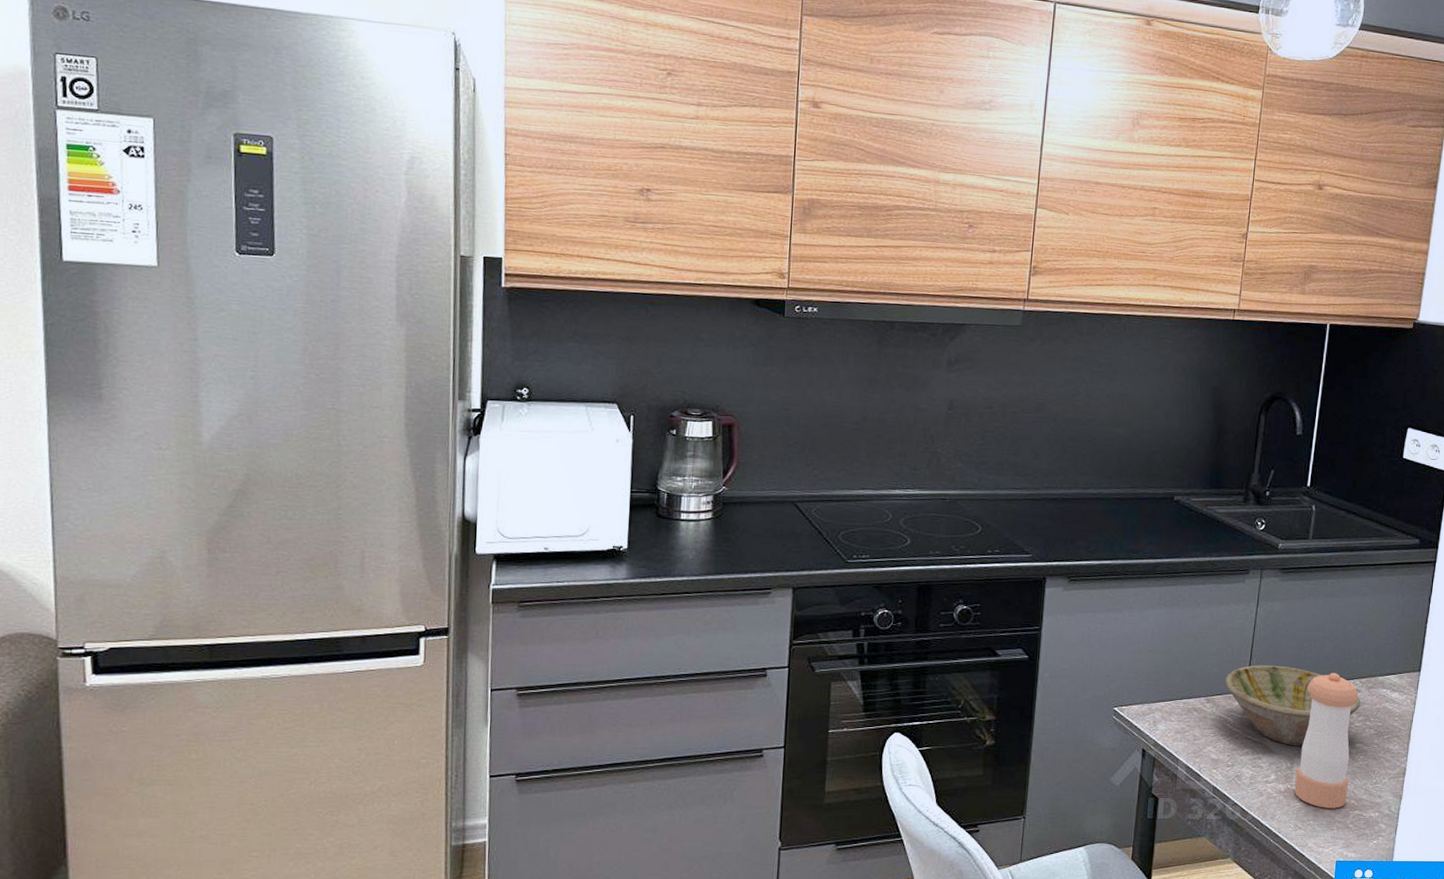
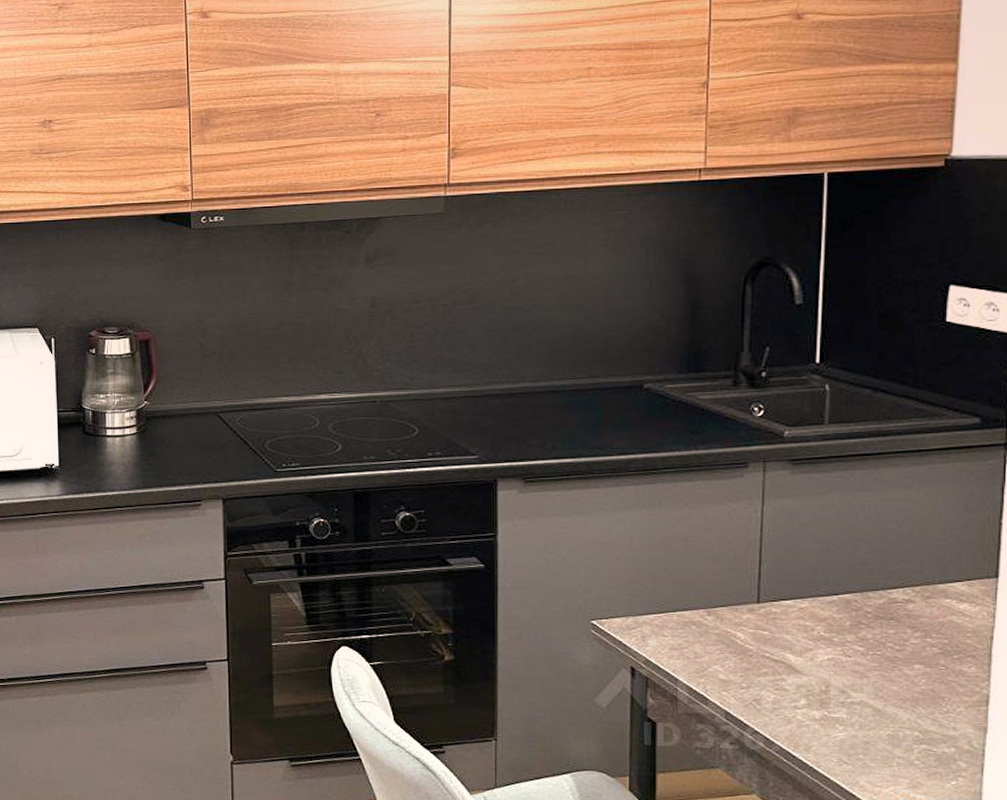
bowl: present [1225,665,1361,746] -> none [729,572,916,667]
pepper shaker: present [1294,673,1359,809] -> none [834,580,911,741]

